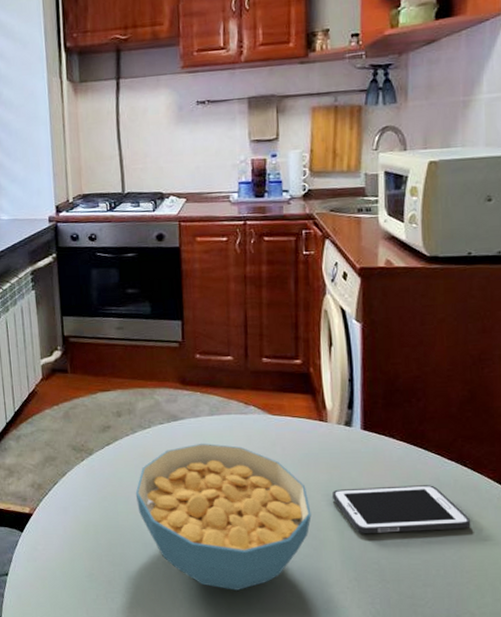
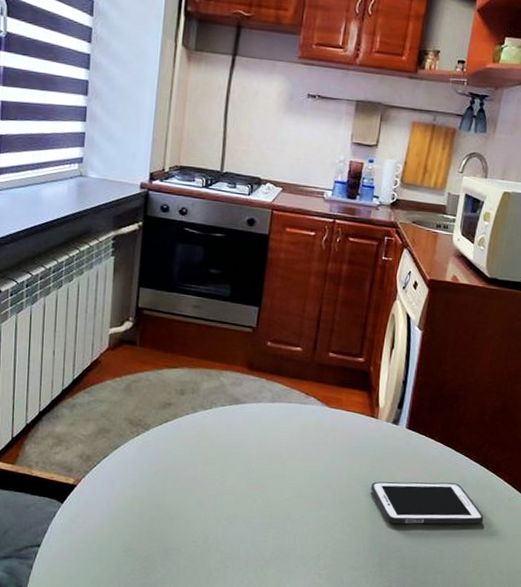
cereal bowl: present [135,443,312,590] -> none [186,428,350,571]

